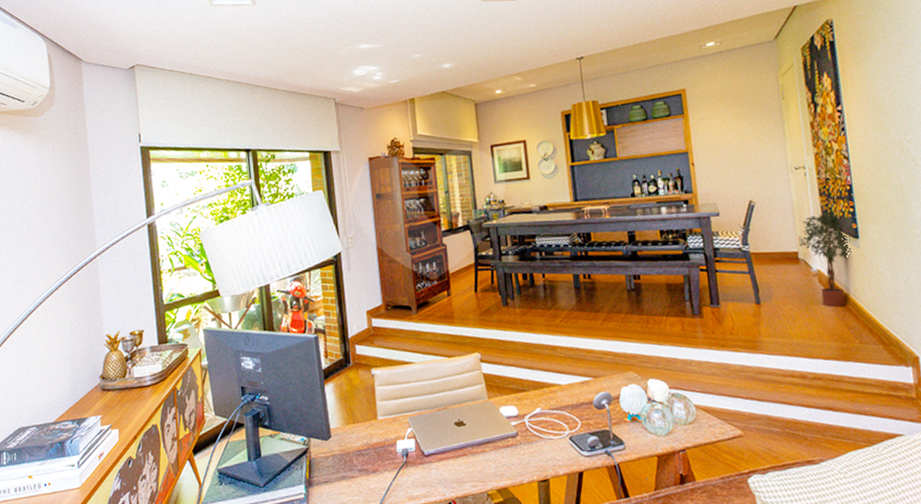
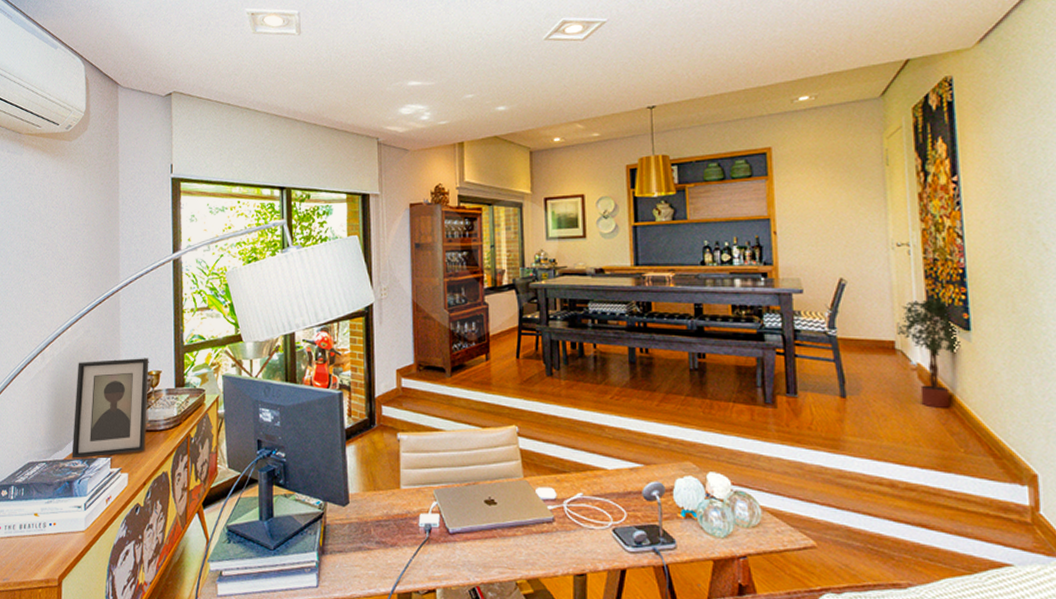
picture frame: none [61,319,134,420] -> present [72,358,149,459]

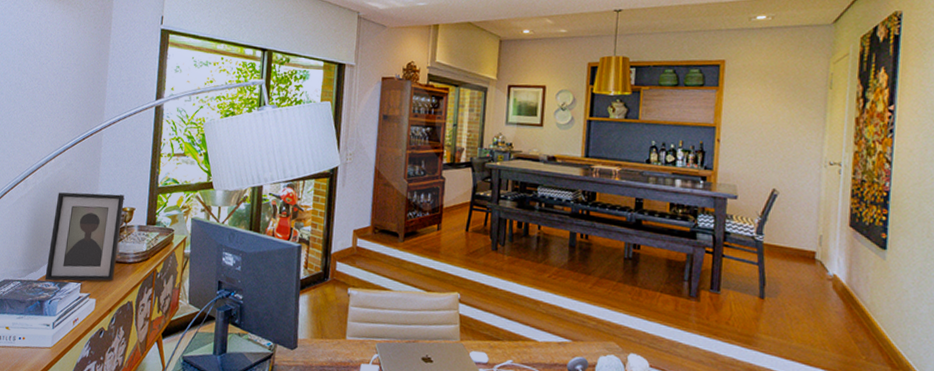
potted tree: present [897,299,961,408] -> none [818,216,877,318]

